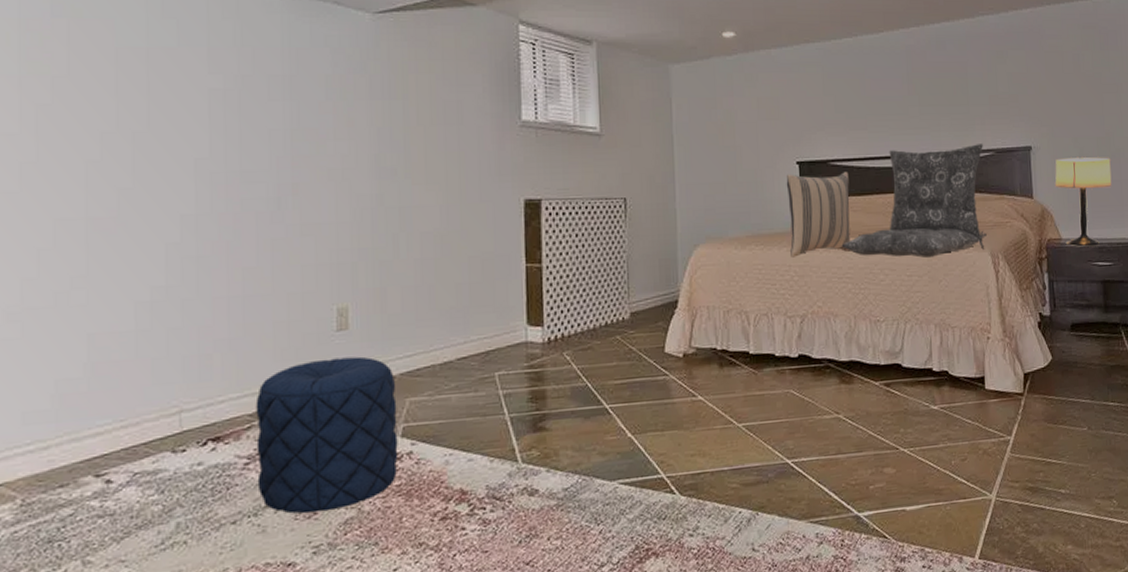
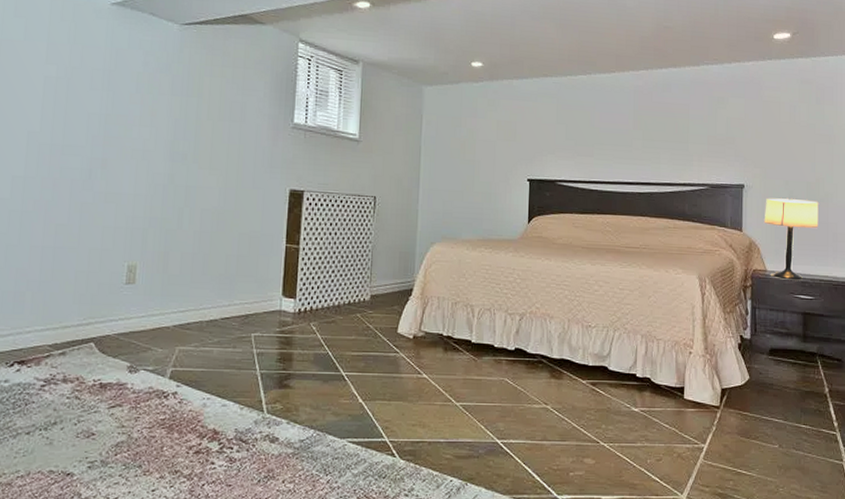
pouf: present [255,356,398,514] -> none [49,306,169,434]
pillow: present [786,172,851,258] -> none [515,189,573,262]
pillow: present [841,144,987,259] -> none [562,177,699,276]

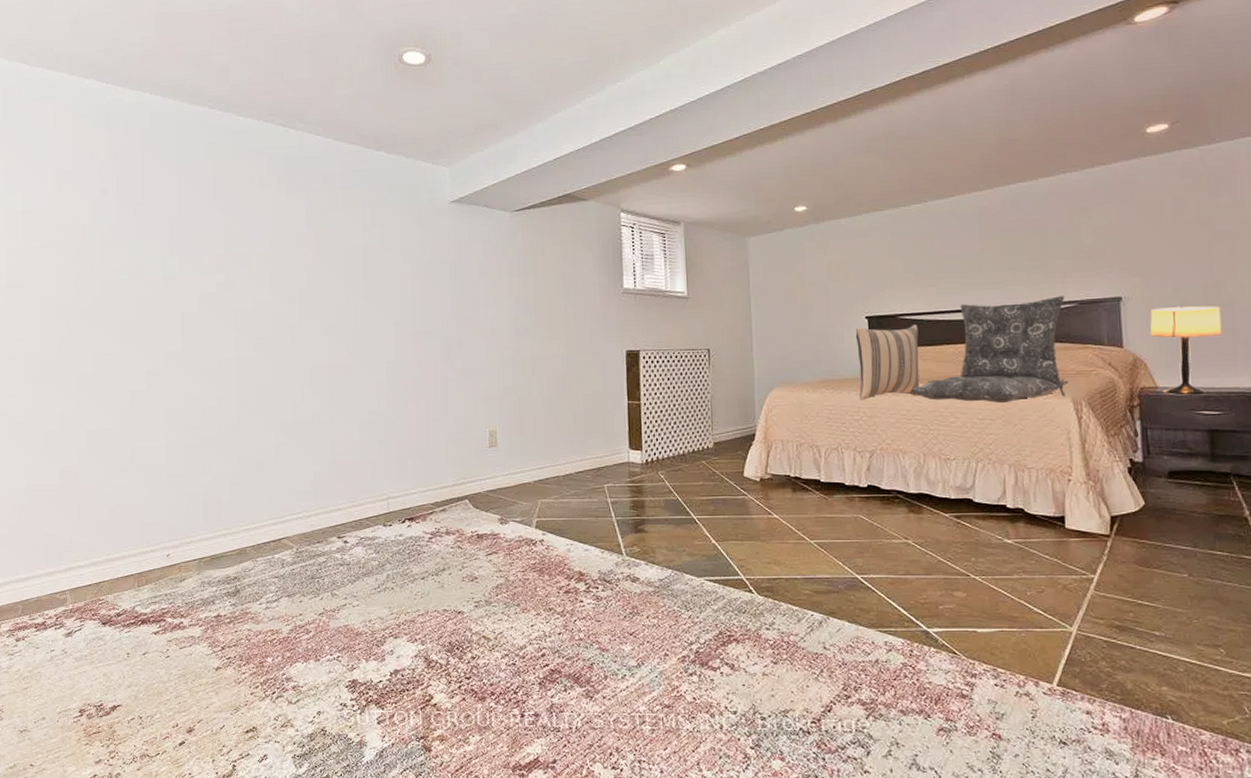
pillow: none [515,189,573,262] -> present [855,325,920,400]
pillow: none [562,177,699,276] -> present [910,296,1068,404]

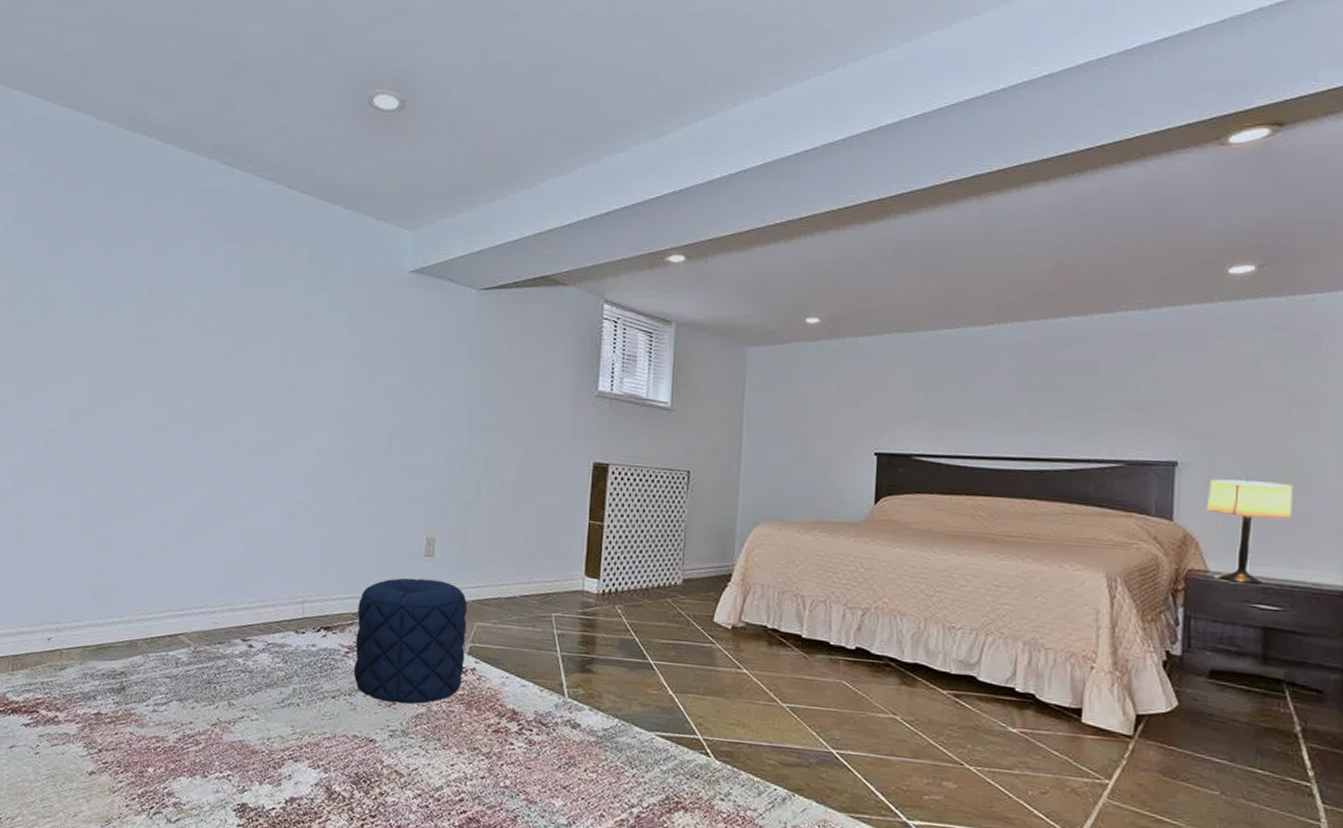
pouf: none [435,467,533,578] -> present [353,578,468,704]
pillow: present [855,325,920,400] -> none [858,464,935,551]
pillow: present [910,296,1068,404] -> none [917,450,1110,571]

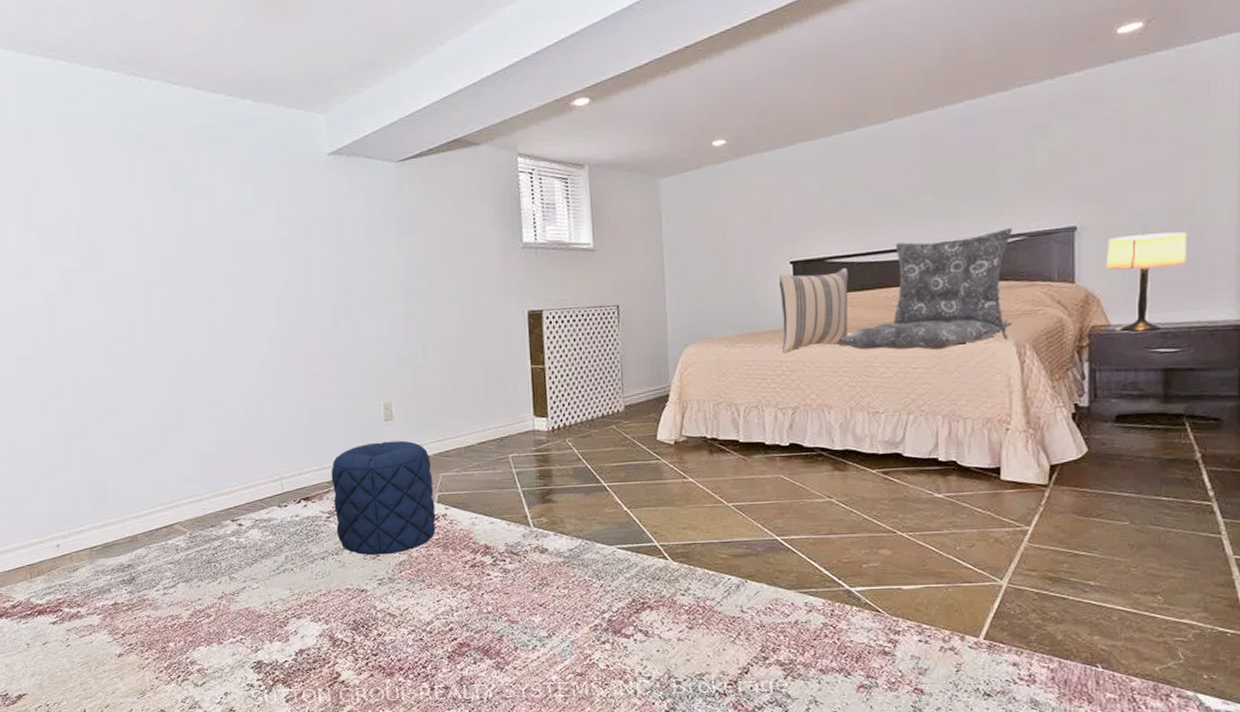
pillow: none [858,464,935,551] -> present [778,268,848,354]
pillow: none [917,450,1110,571] -> present [838,228,1012,351]

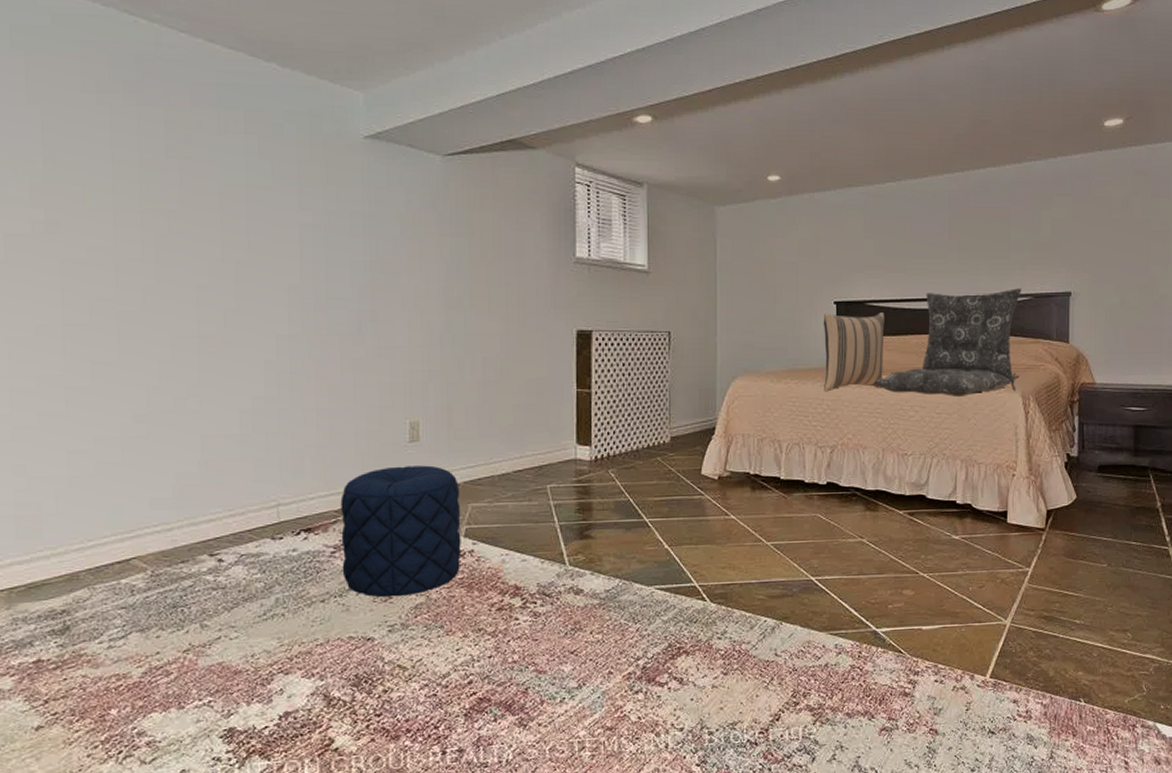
table lamp: present [1105,231,1187,333] -> none [1092,304,1153,392]

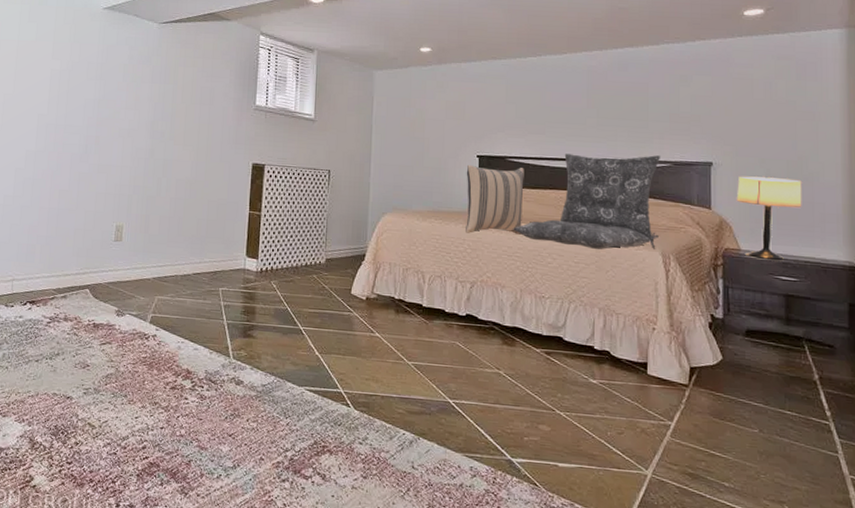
pouf: present [340,465,461,598] -> none [54,259,150,366]
table lamp: none [1092,304,1153,392] -> present [736,176,802,261]

